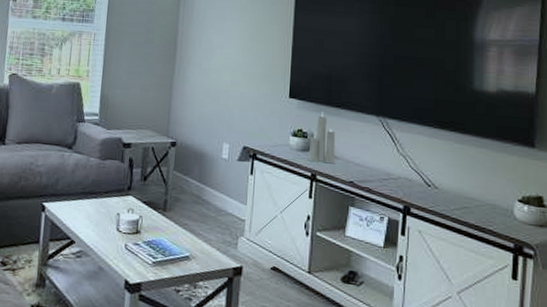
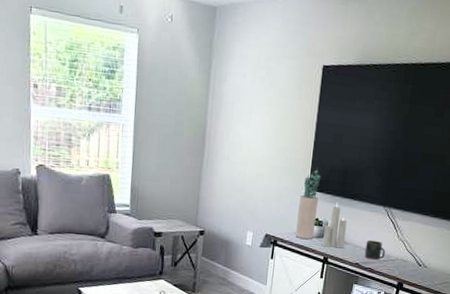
vase: none [277,74,302,154] -> present [296,167,321,240]
mug: none [359,154,384,179] -> present [364,240,385,261]

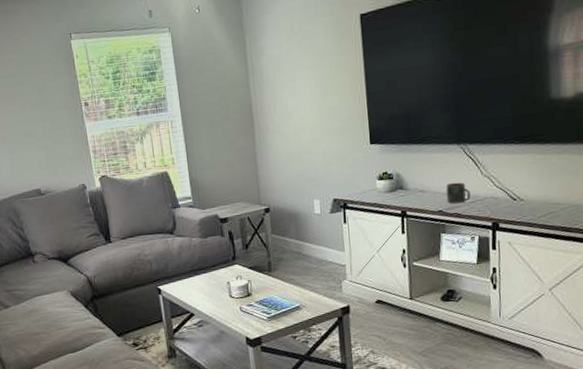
vase: present [296,167,321,240] -> none [362,119,386,197]
candle: present [321,202,348,249] -> none [396,151,422,201]

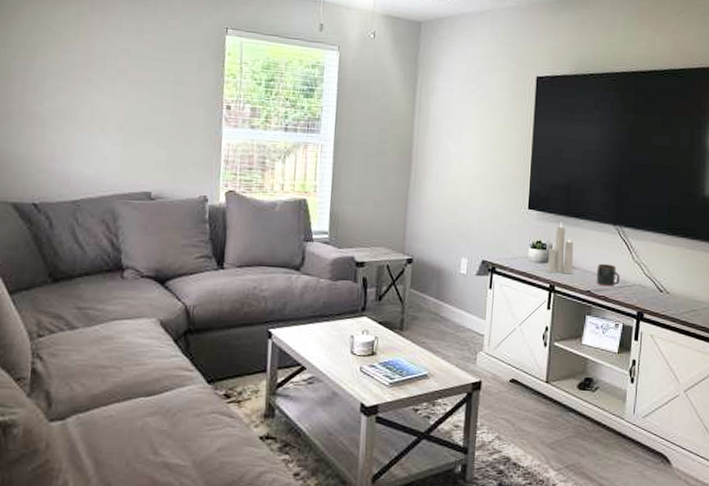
candle: none [396,151,422,201] -> present [546,222,574,274]

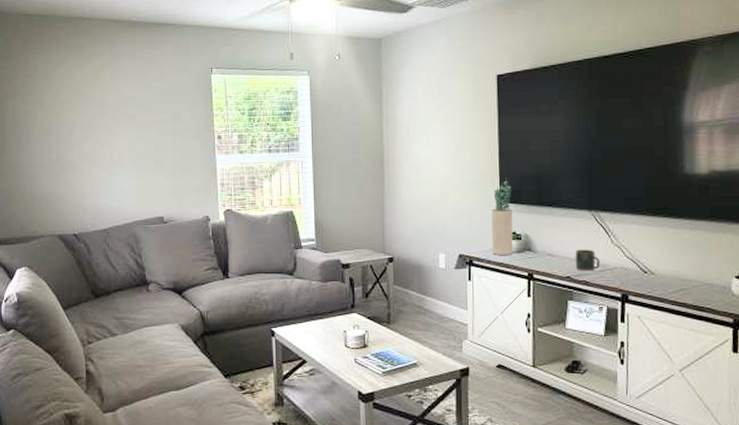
vase: none [516,184,542,266] -> present [491,178,513,256]
candle: present [546,222,574,274] -> none [523,212,550,262]

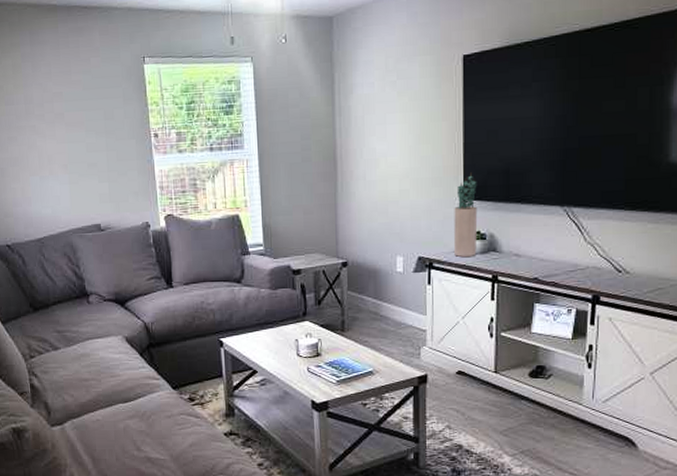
mug: present [575,249,600,272] -> none [544,248,571,272]

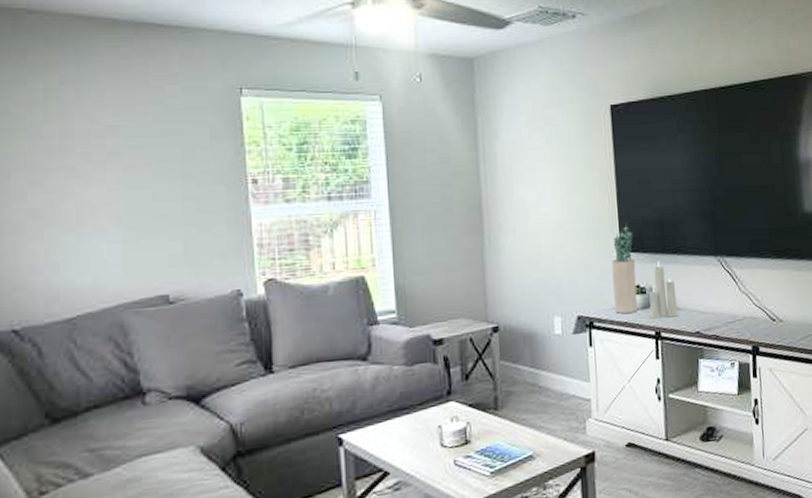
candle: none [488,209,517,264] -> present [649,261,678,319]

